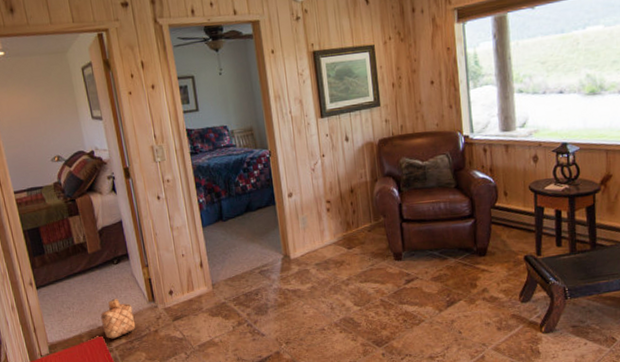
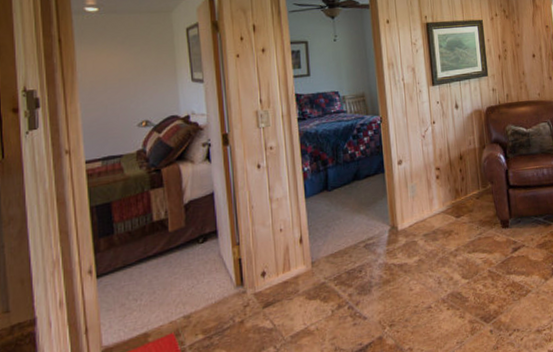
basket: present [100,298,136,339] -> none [174,284,218,336]

